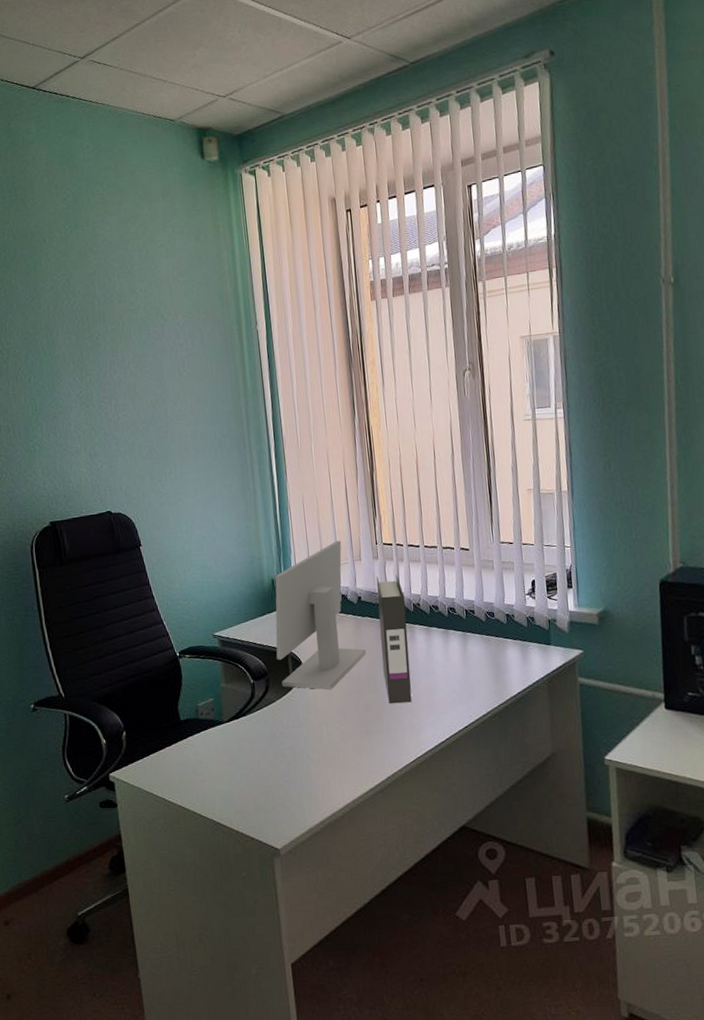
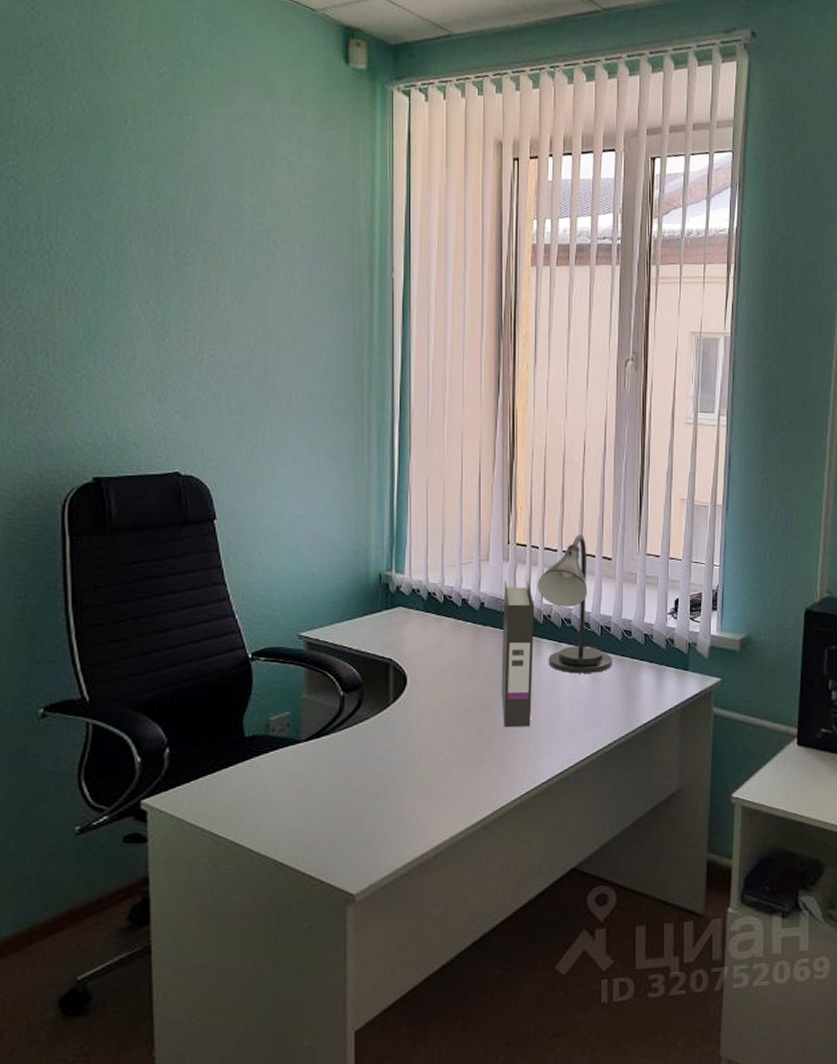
computer monitor: present [275,540,366,690] -> none [374,535,483,709]
desk lamp: none [405,530,479,654] -> present [537,534,612,674]

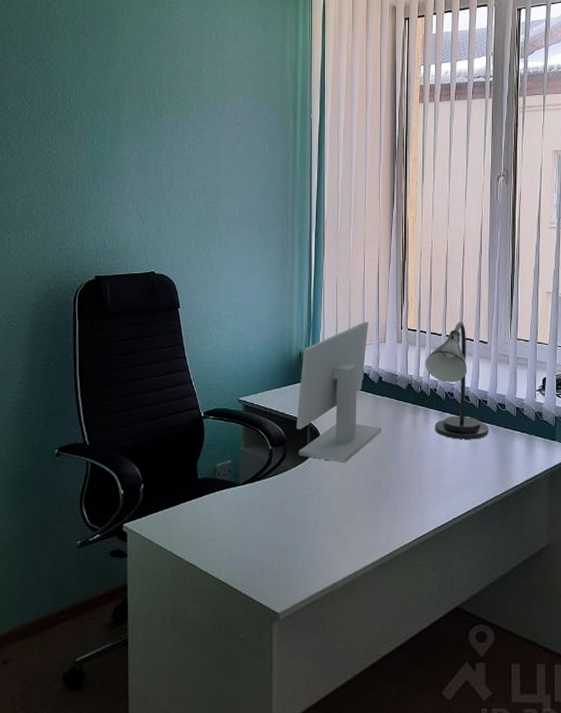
computer monitor: none [374,535,483,709] -> present [295,322,381,463]
binder: present [501,580,535,728] -> none [396,359,423,483]

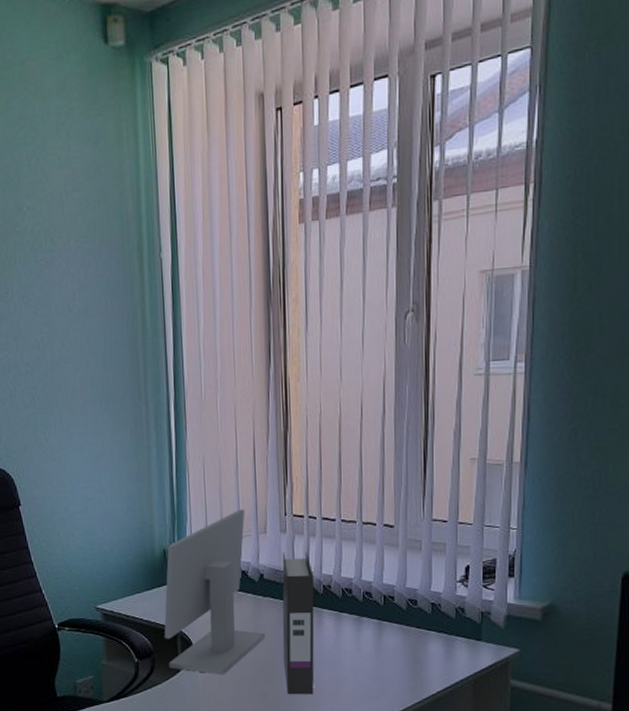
binder: none [396,359,423,483] -> present [282,551,315,695]
desk lamp: present [425,322,489,439] -> none [316,502,397,643]

